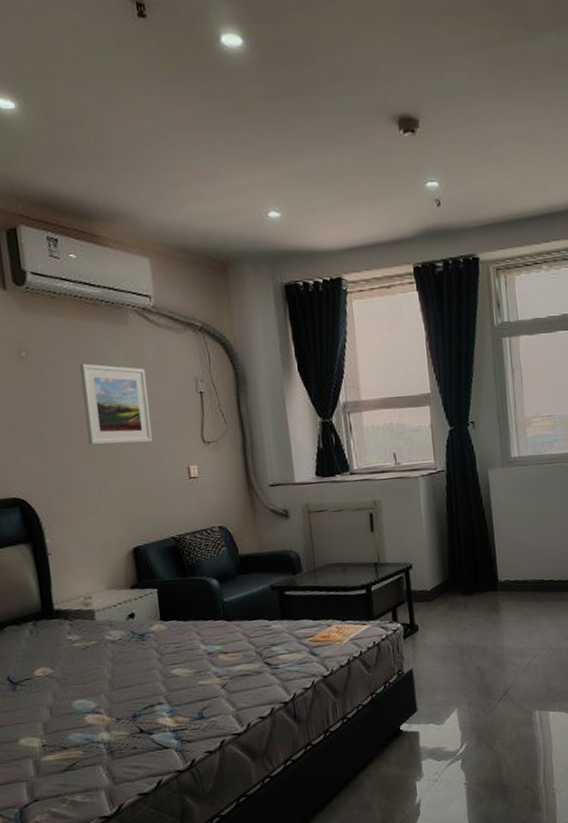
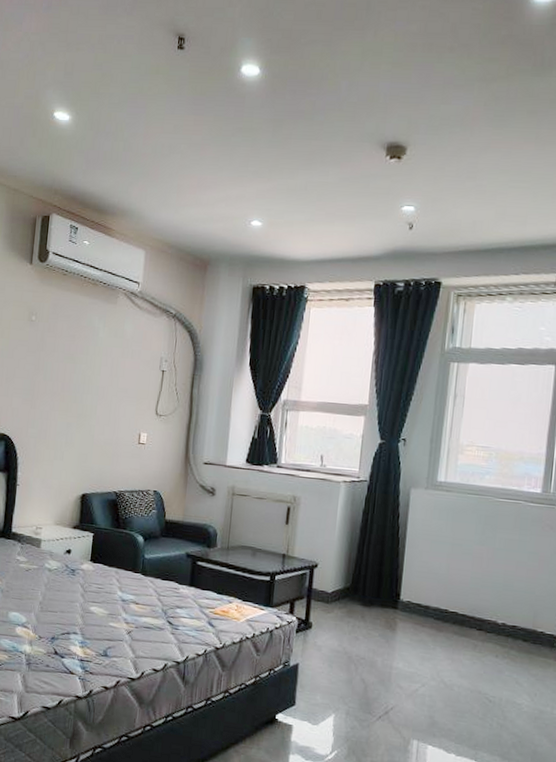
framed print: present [79,363,153,445] -> none [66,332,123,407]

